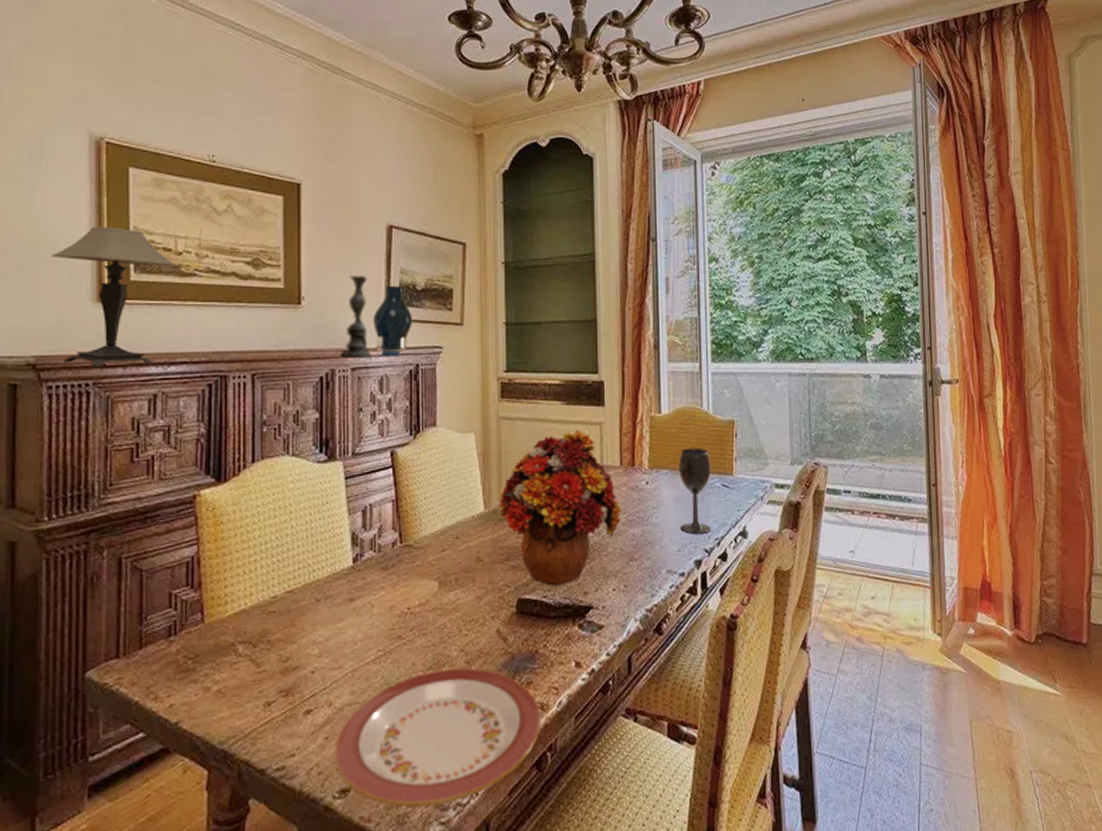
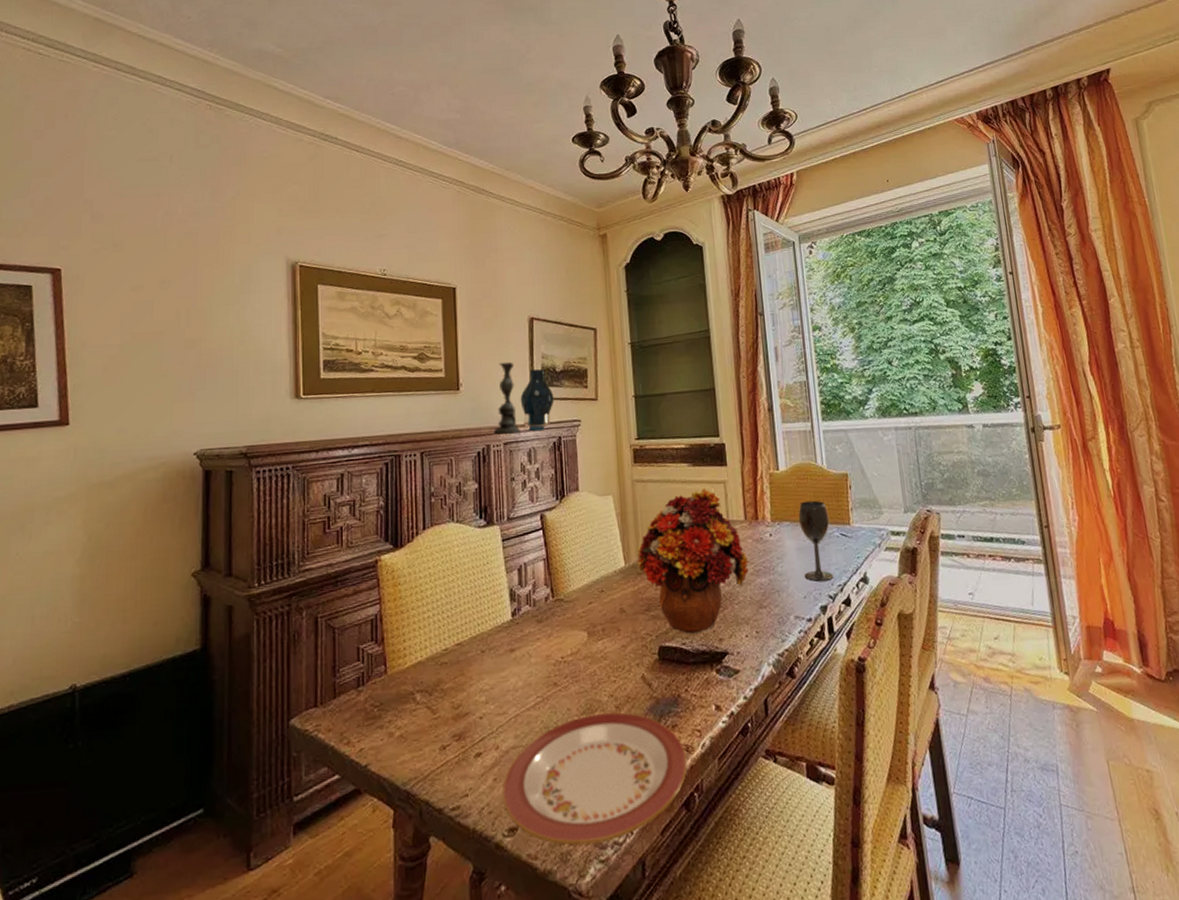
table lamp: present [51,227,176,367] -> none [258,334,357,453]

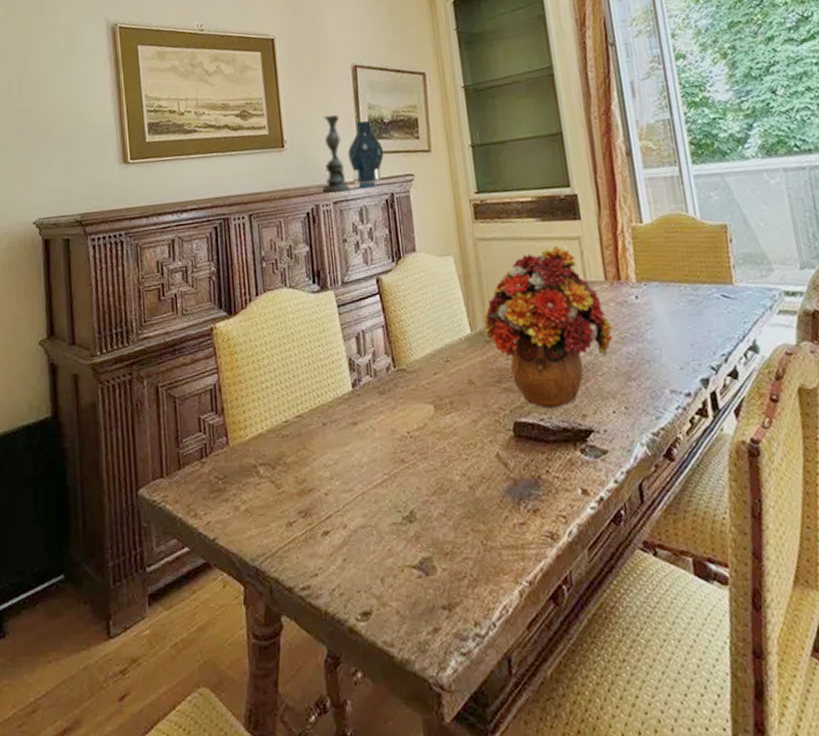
plate: present [502,712,687,846] -> none [353,493,553,635]
wine glass: present [798,500,833,581] -> none [668,256,715,350]

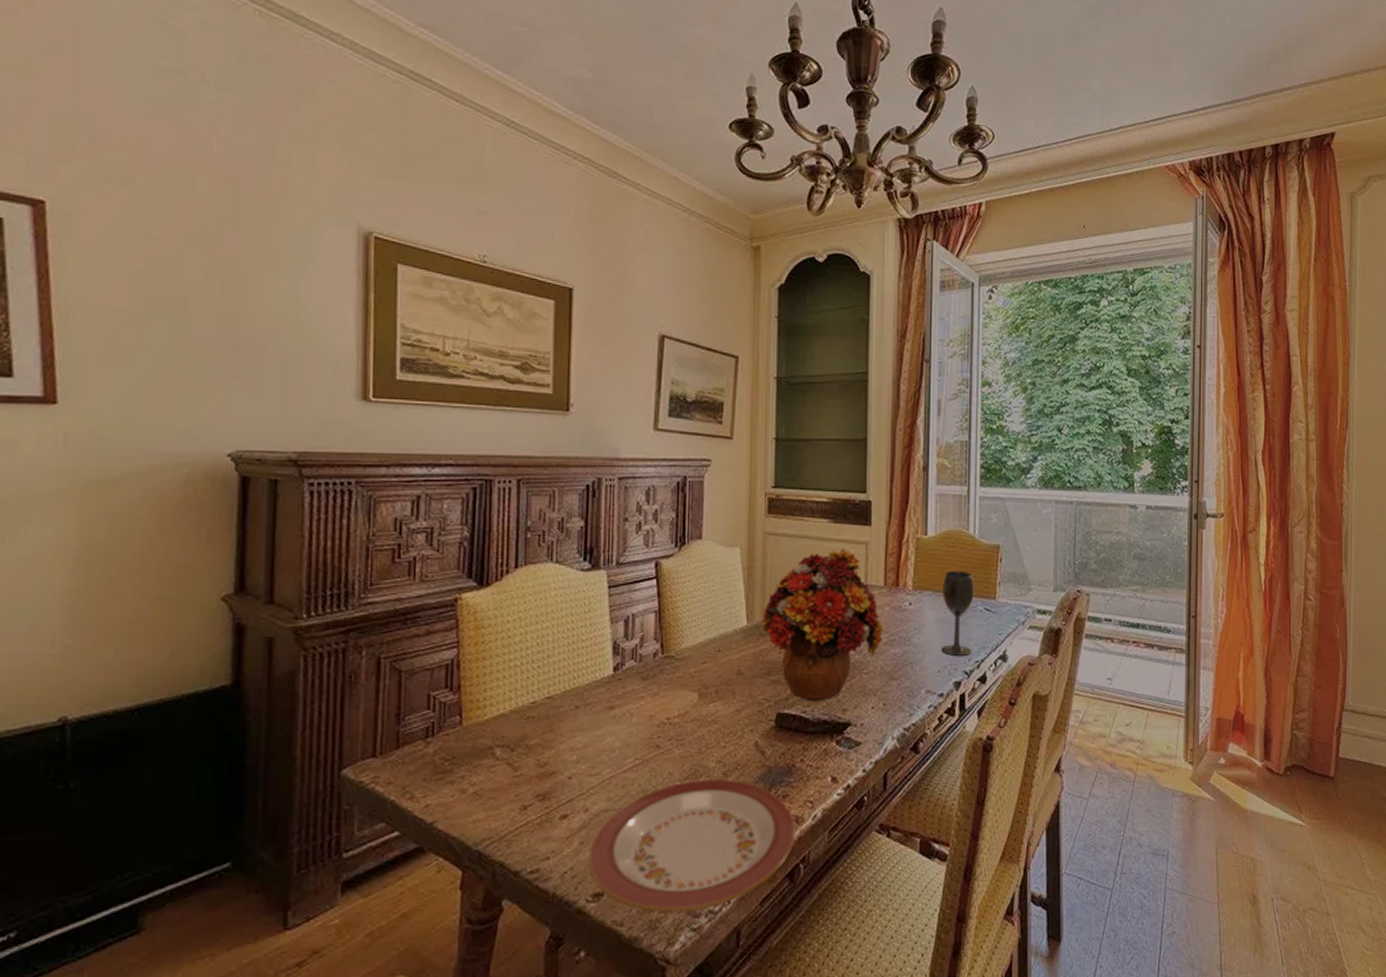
candlestick: present [323,114,351,194] -> none [609,383,641,469]
vase: present [347,120,384,189] -> none [641,395,682,468]
plate: none [353,493,553,635] -> present [589,779,795,913]
wine glass: none [668,256,715,350] -> present [941,571,975,656]

